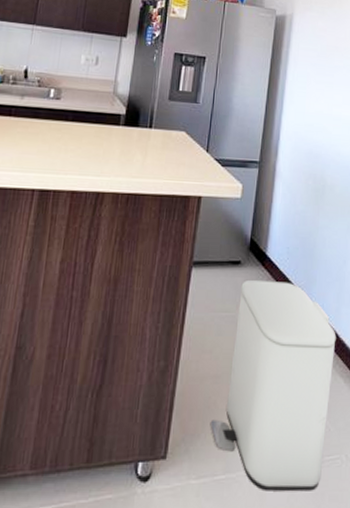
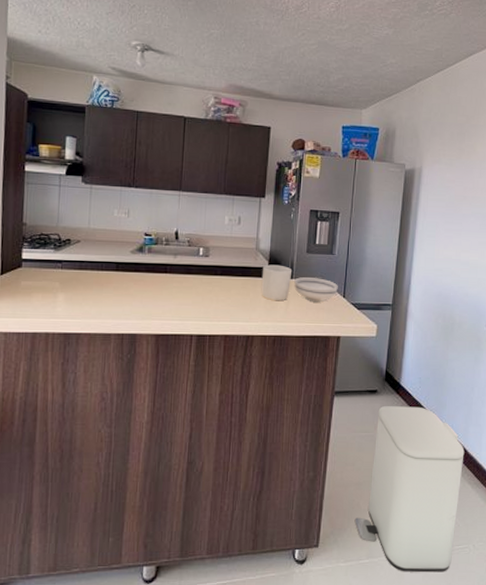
mug: none [116,111,152,154] -> present [261,264,292,301]
bowl: none [153,127,201,156] -> present [294,277,338,302]

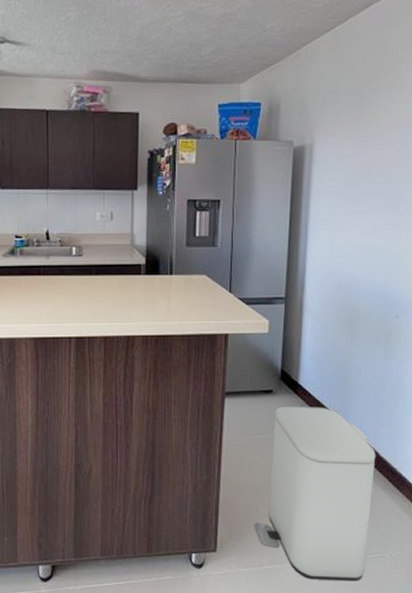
mug: present [261,264,292,301] -> none [139,260,172,299]
bowl: present [294,277,338,302] -> none [175,272,223,298]

